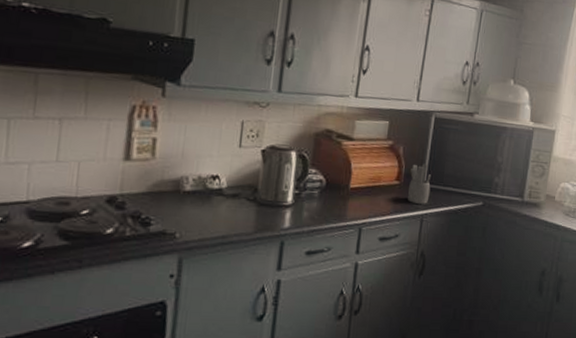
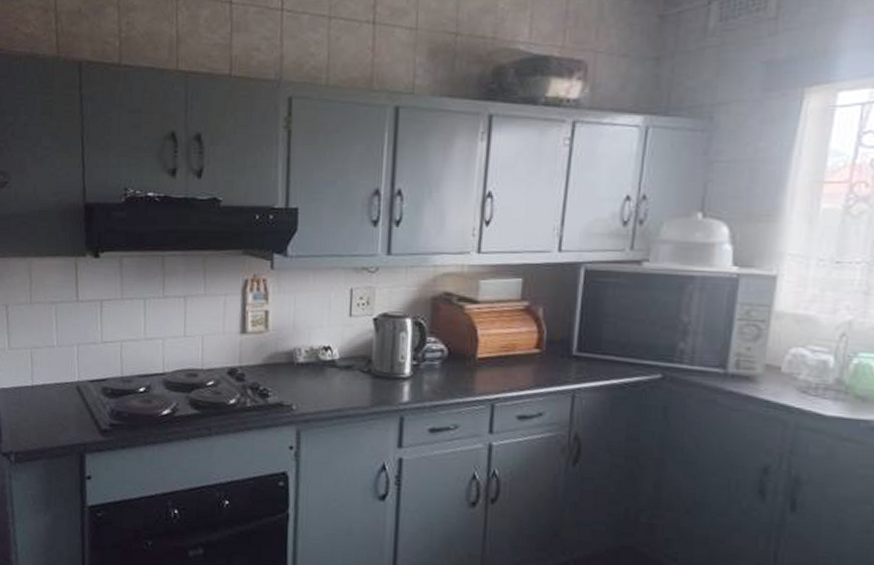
utensil holder: present [408,163,431,204] -> none [553,327,584,377]

